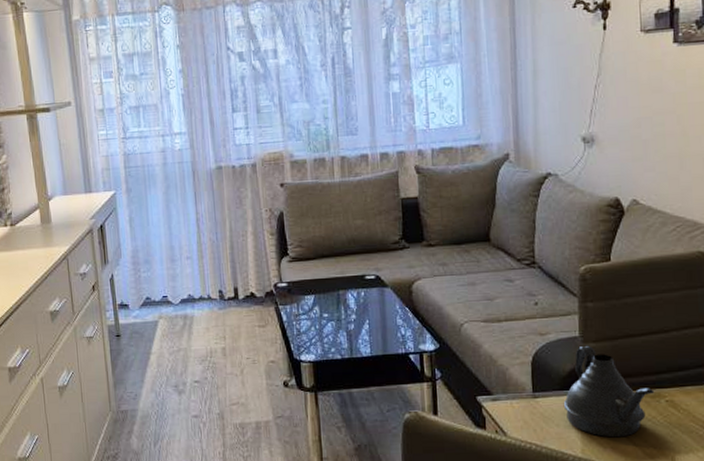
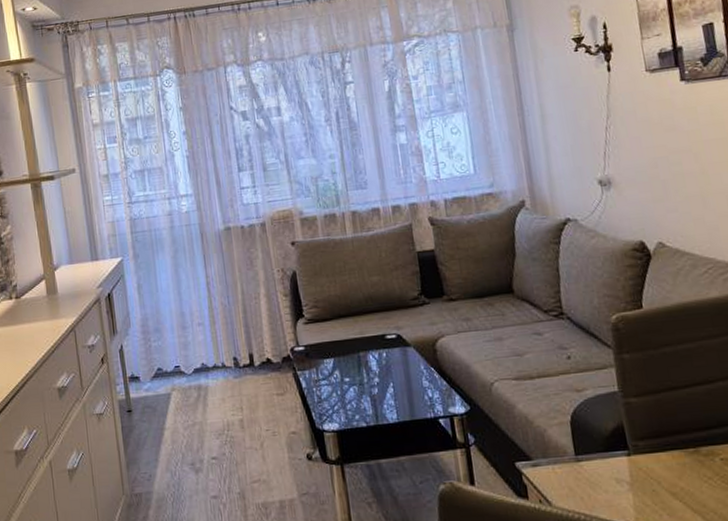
teapot: present [563,345,655,438] -> none [609,400,707,503]

